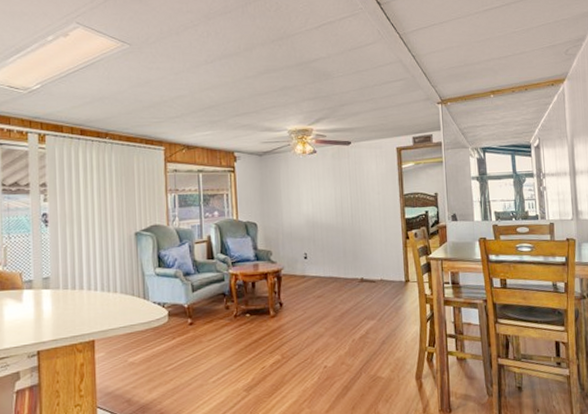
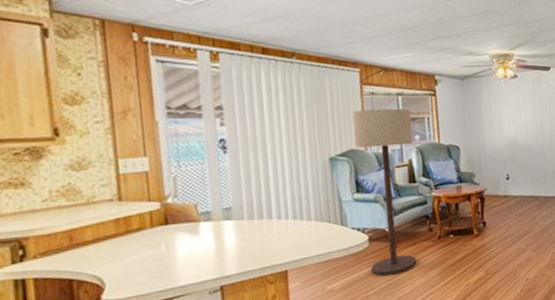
floor lamp: none [156,185,213,352] -> present [352,108,417,276]

